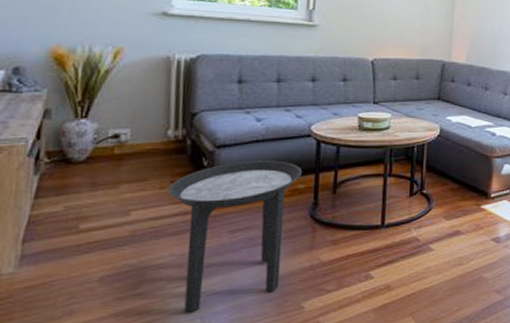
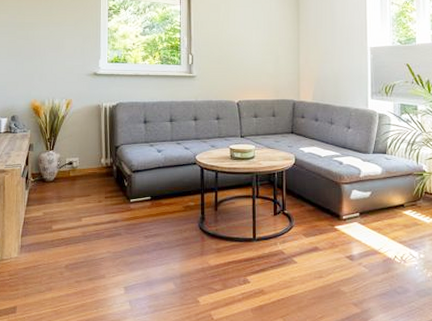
side table: present [168,161,302,314] -> none [104,183,191,298]

